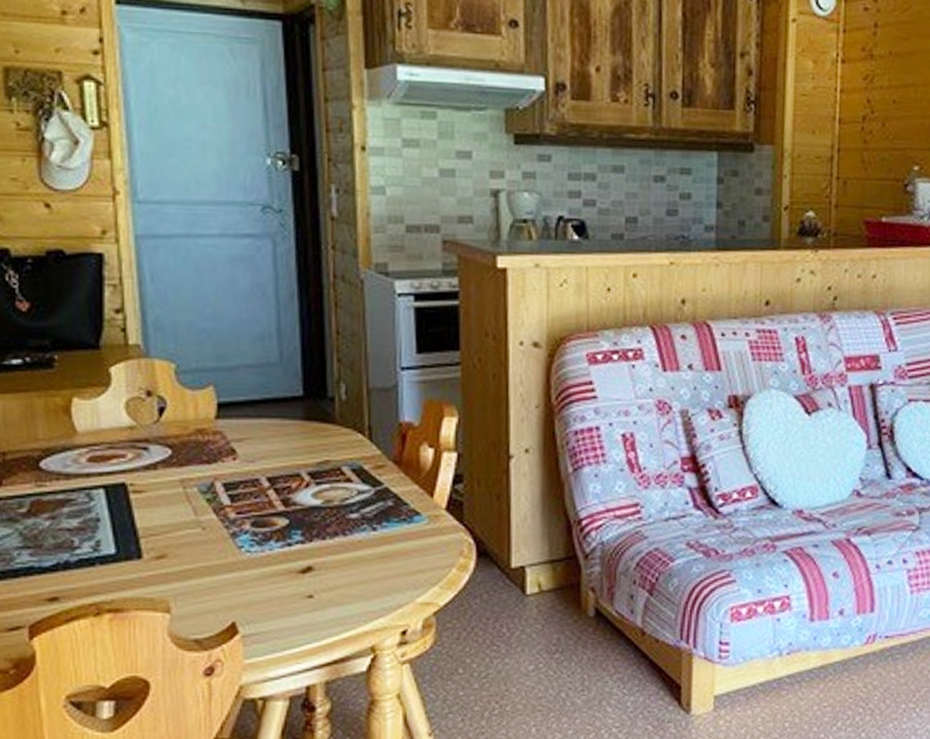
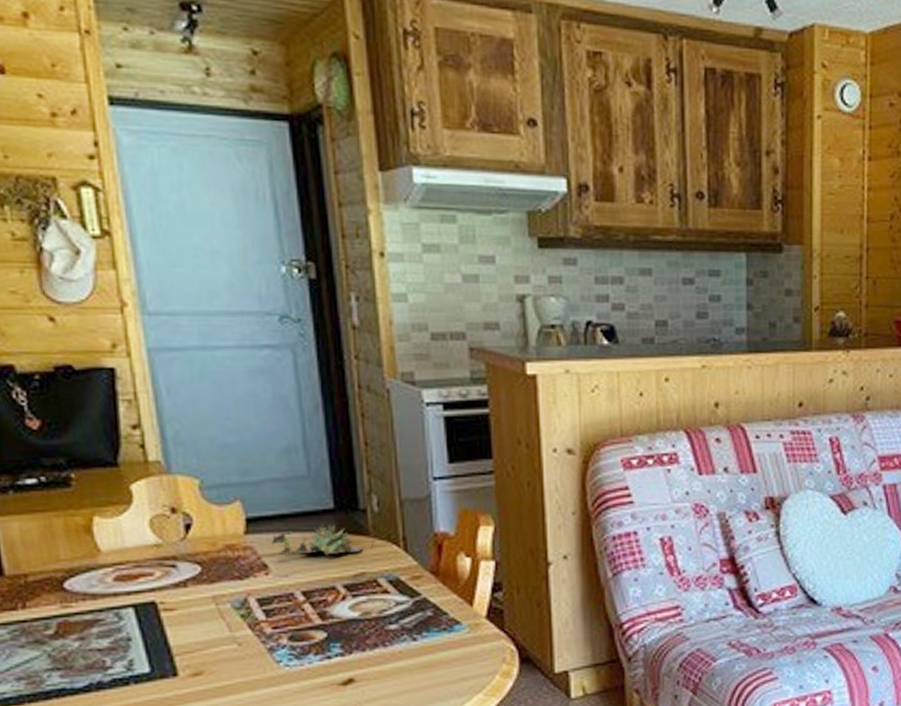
succulent plant: none [240,411,341,442] -> present [271,524,375,557]

